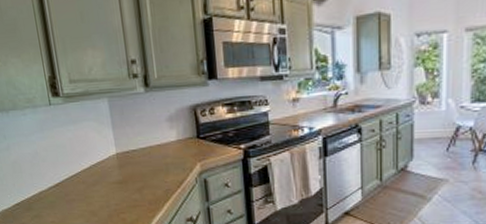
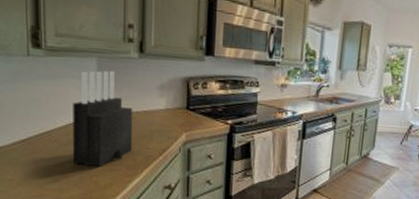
knife block: none [93,108,152,204] -> present [72,70,133,167]

